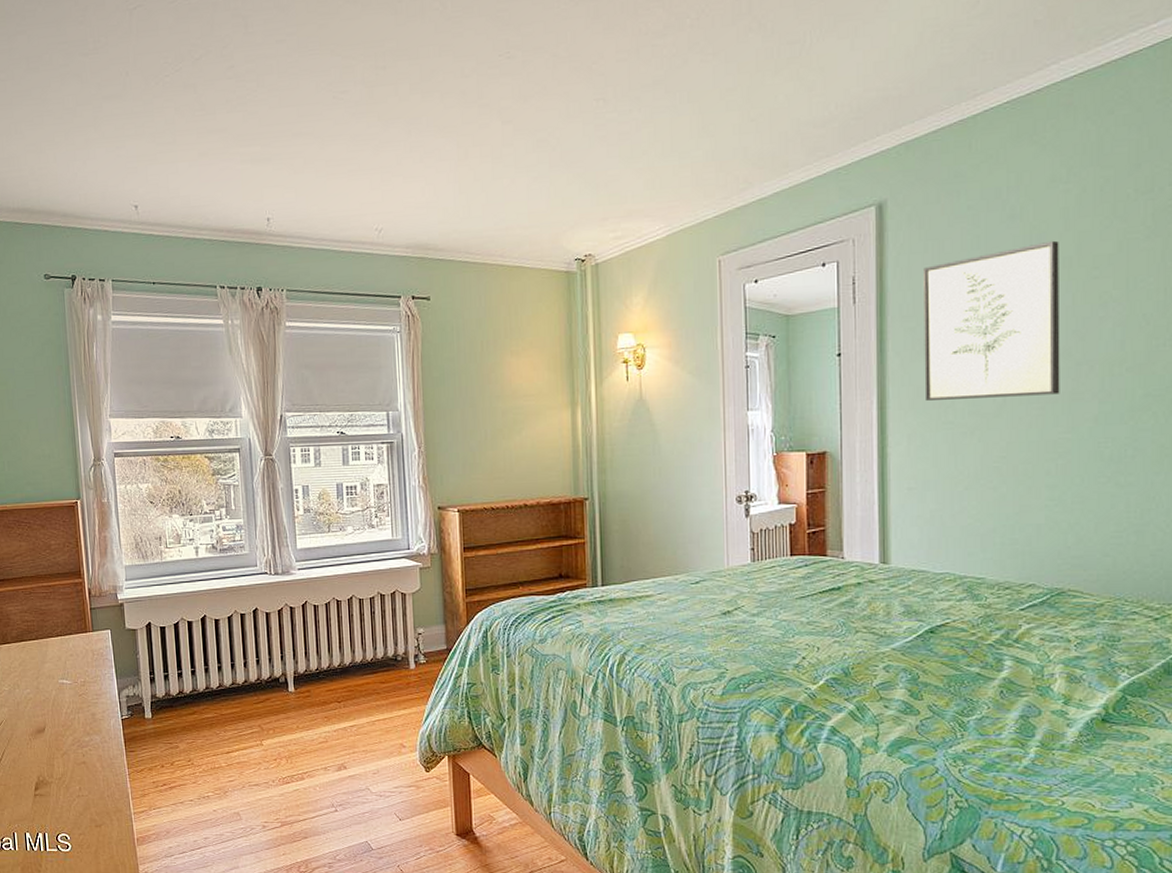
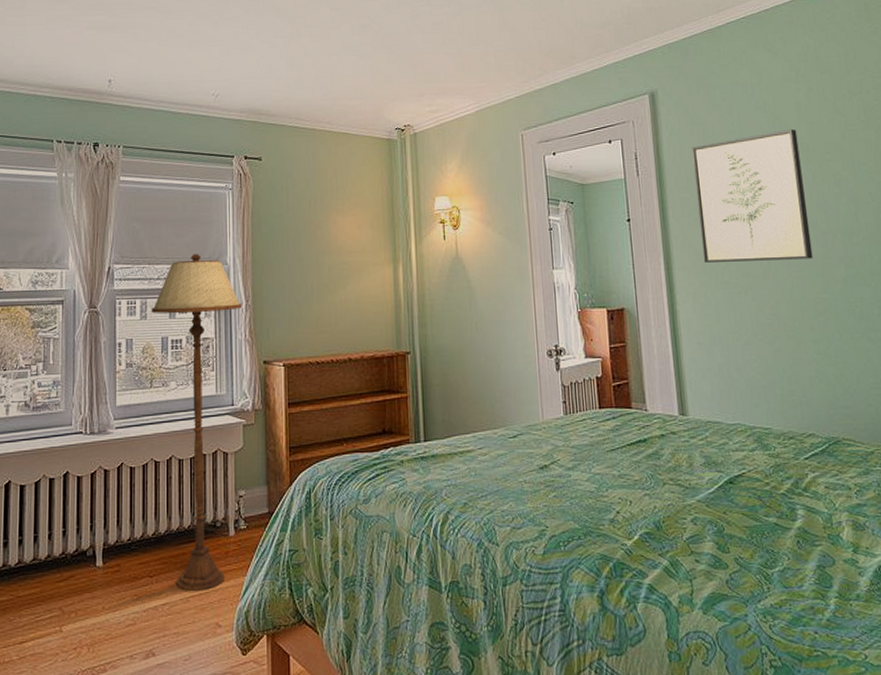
floor lamp: none [324,400,414,717] -> present [151,254,242,592]

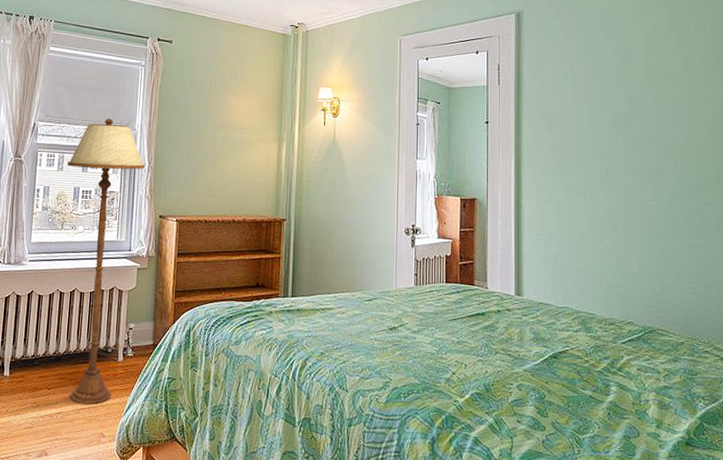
wall art: present [692,129,813,262] -> none [549,54,647,170]

